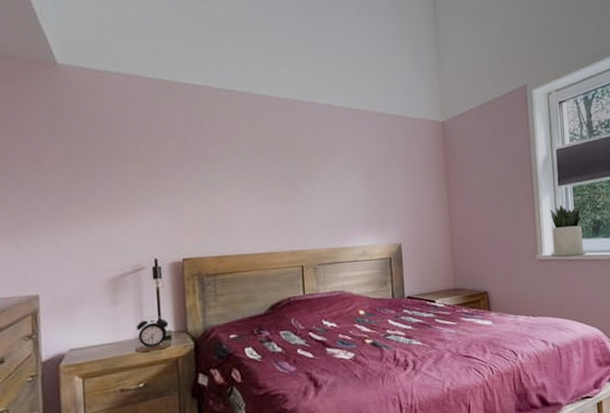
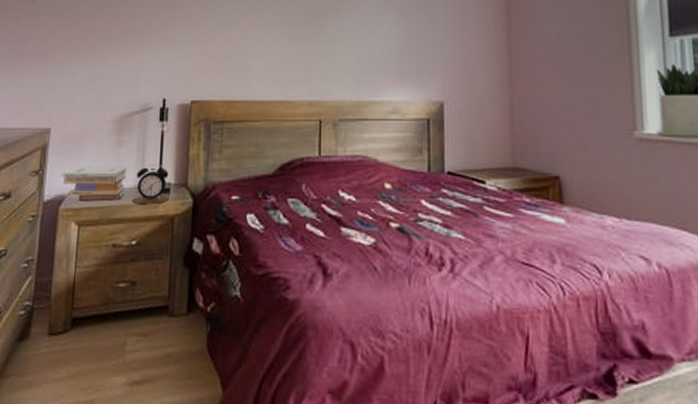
books: none [56,321,126,357] -> present [60,166,127,202]

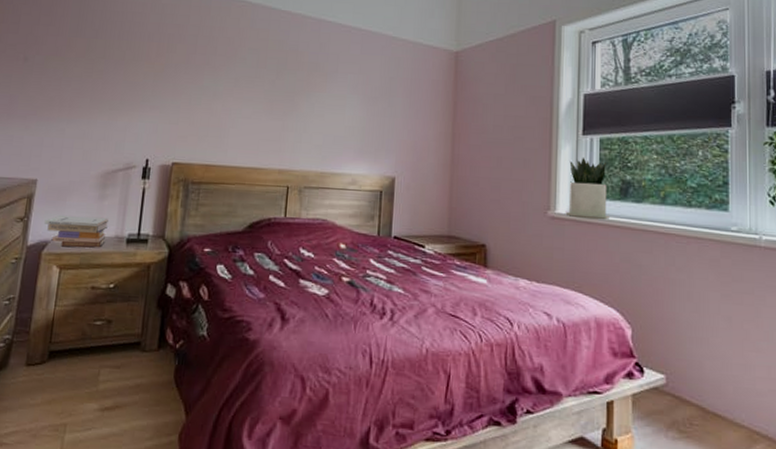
alarm clock: present [133,164,169,205] -> none [112,217,148,253]

